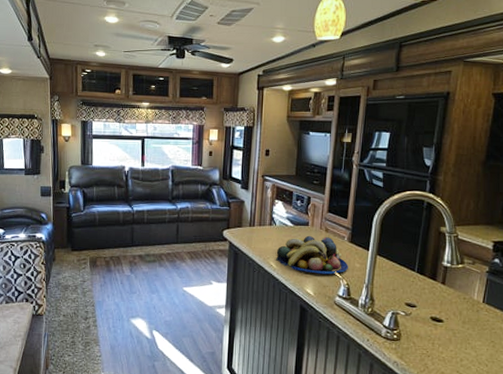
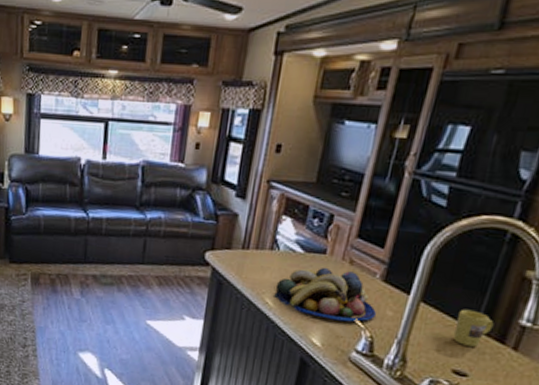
mug: none [403,258,427,285] -> present [453,309,494,347]

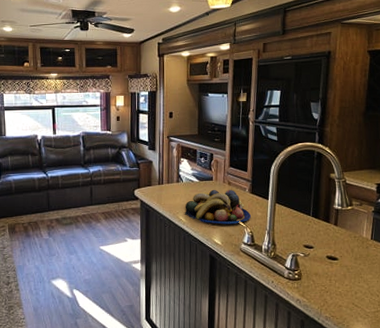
mug: present [453,309,494,347] -> none [299,203,321,228]

